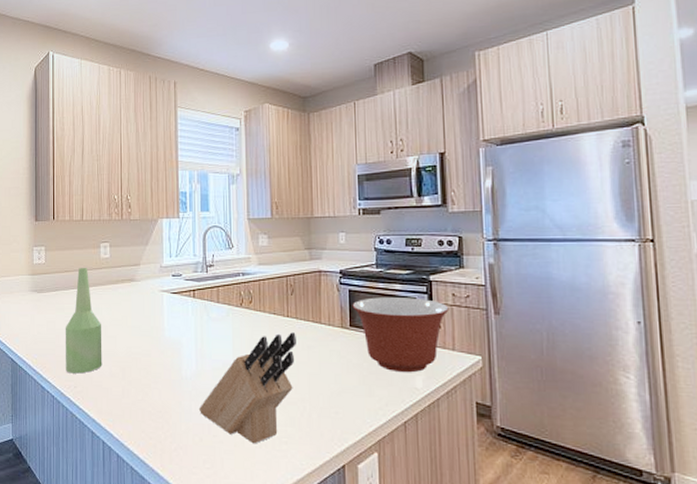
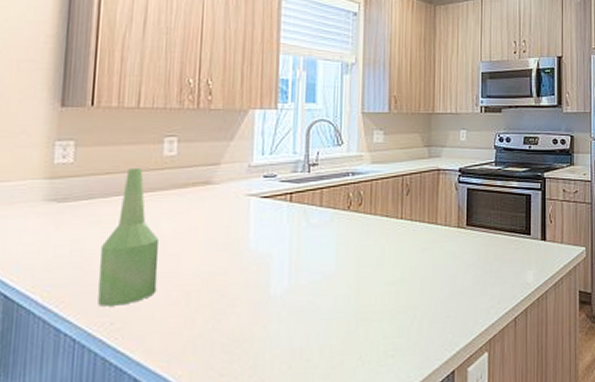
knife block: present [200,332,296,444] -> none [290,235,410,363]
mixing bowl: present [352,297,449,373] -> none [469,194,560,269]

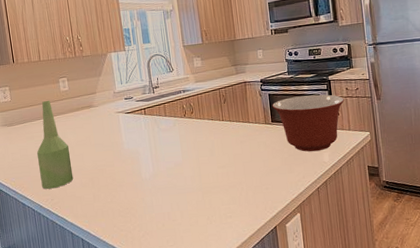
mixing bowl: none [469,194,560,269] -> present [272,94,344,152]

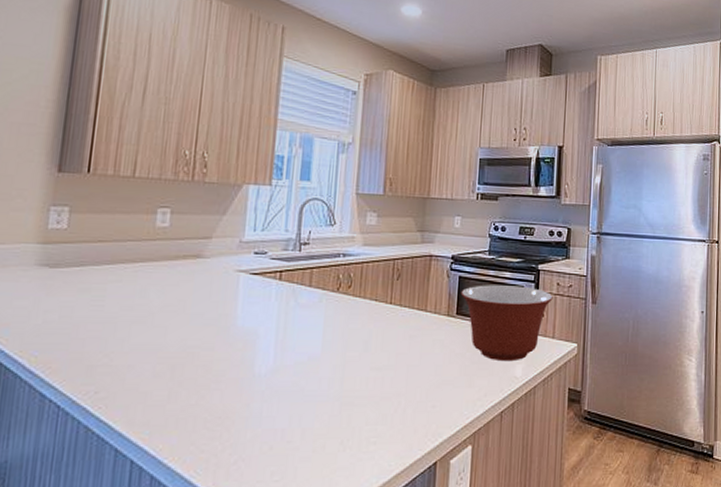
bottle: present [36,101,74,189] -> none [83,238,147,375]

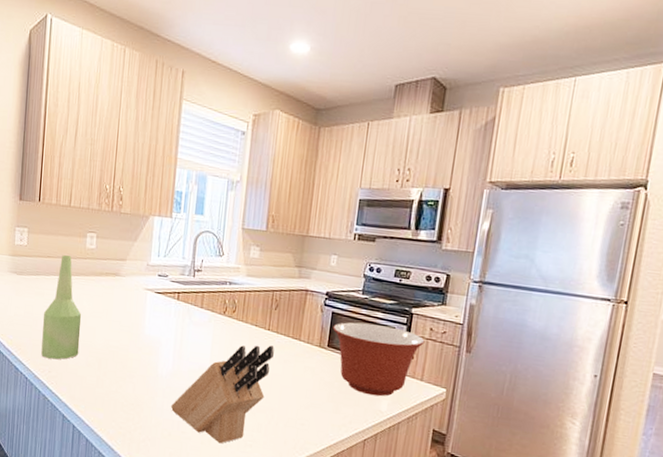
bottle: none [83,238,147,375] -> present [41,255,82,360]
knife block: none [273,321,398,447] -> present [171,345,274,444]

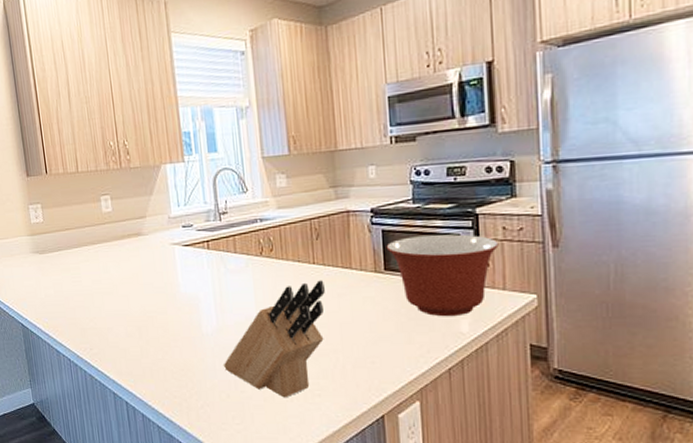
bottle: present [41,255,82,360] -> none [73,224,117,336]

